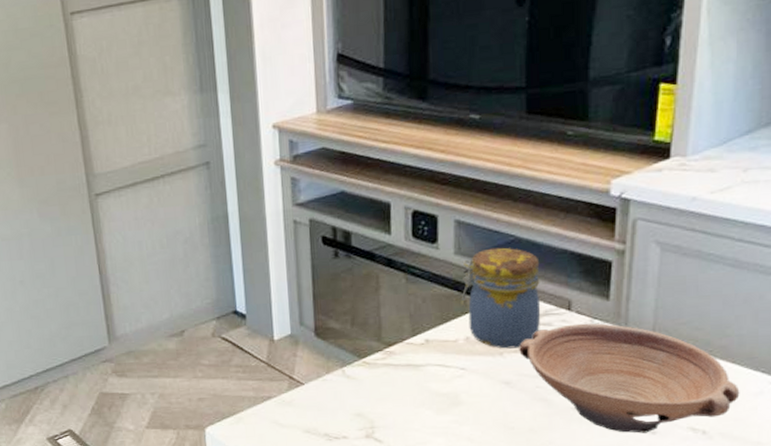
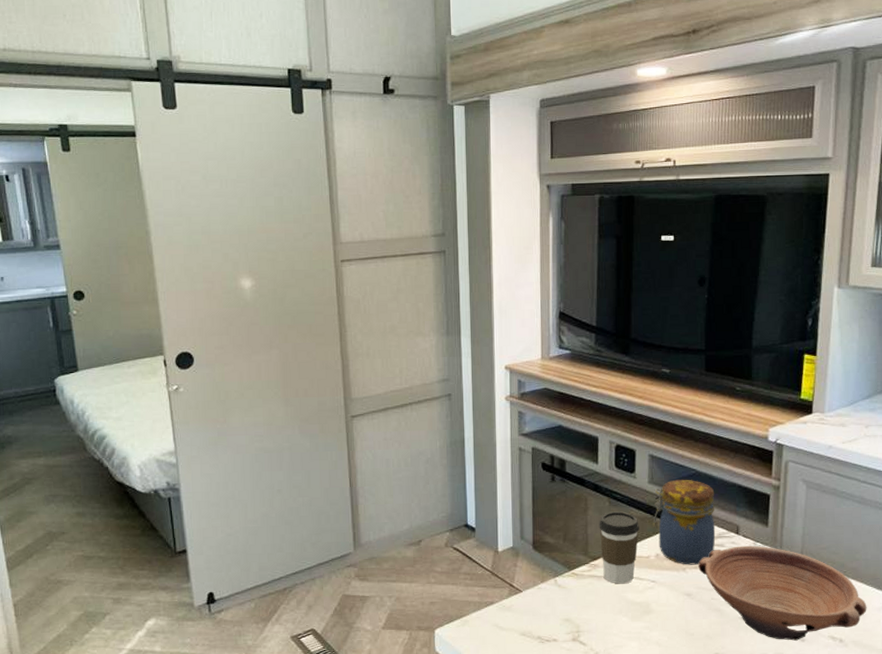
coffee cup: none [394,289,444,373] -> present [599,511,639,584]

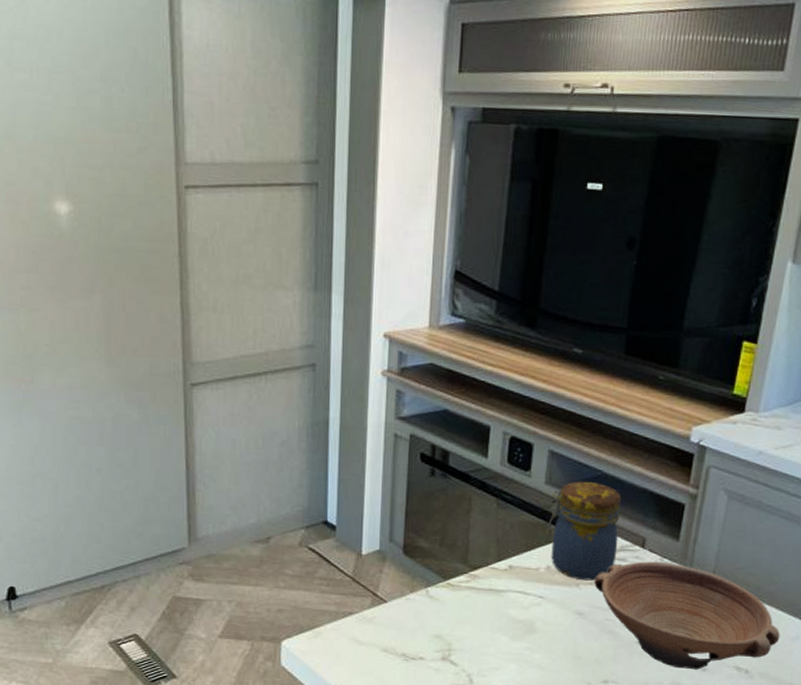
coffee cup: present [599,511,639,584] -> none [483,515,530,599]

